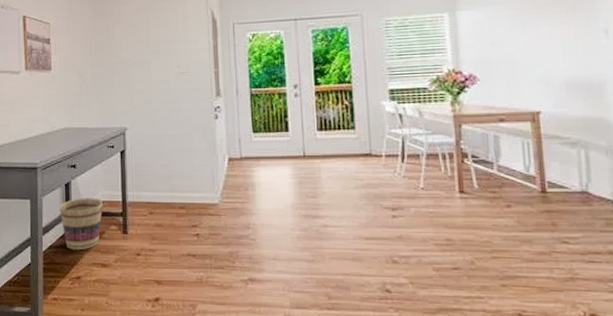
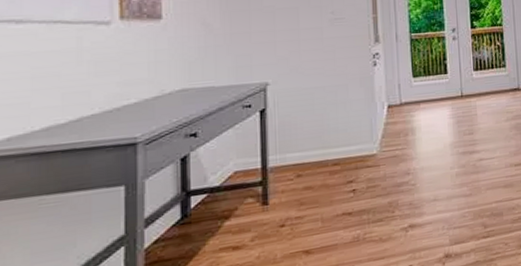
basket: present [59,198,103,251] -> none [170,169,235,239]

